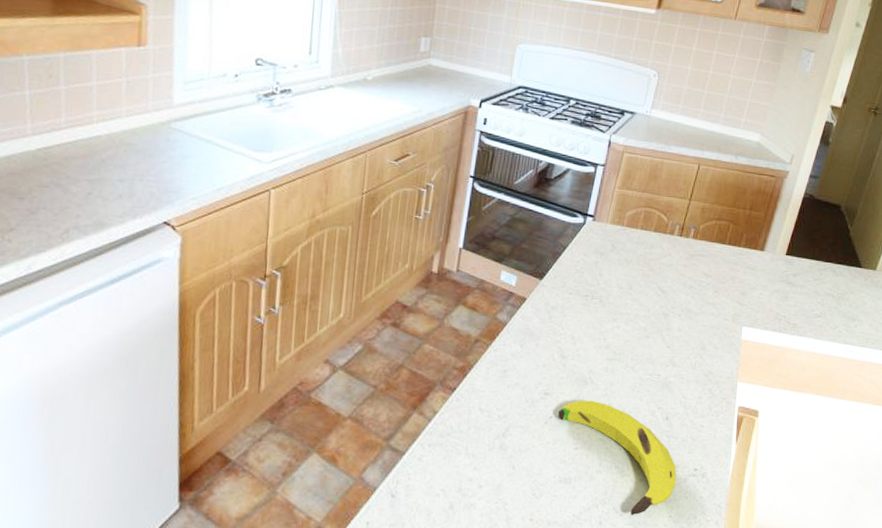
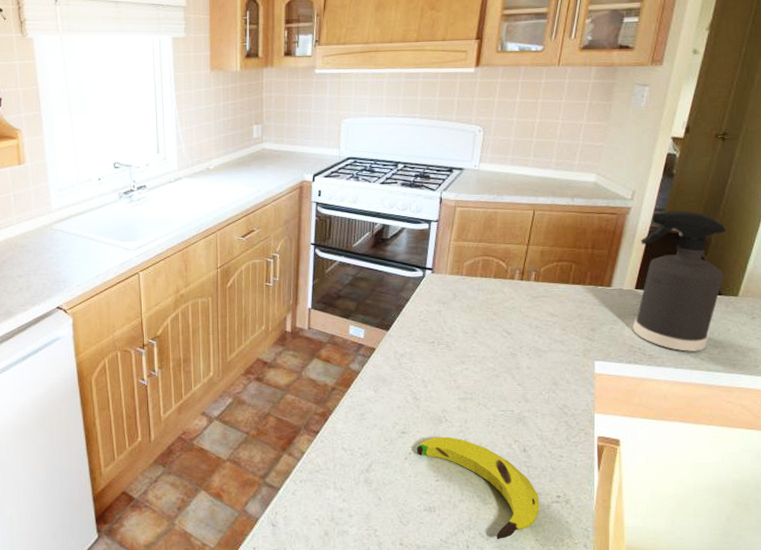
spray bottle: none [780,179,870,323] -> present [632,210,726,352]

